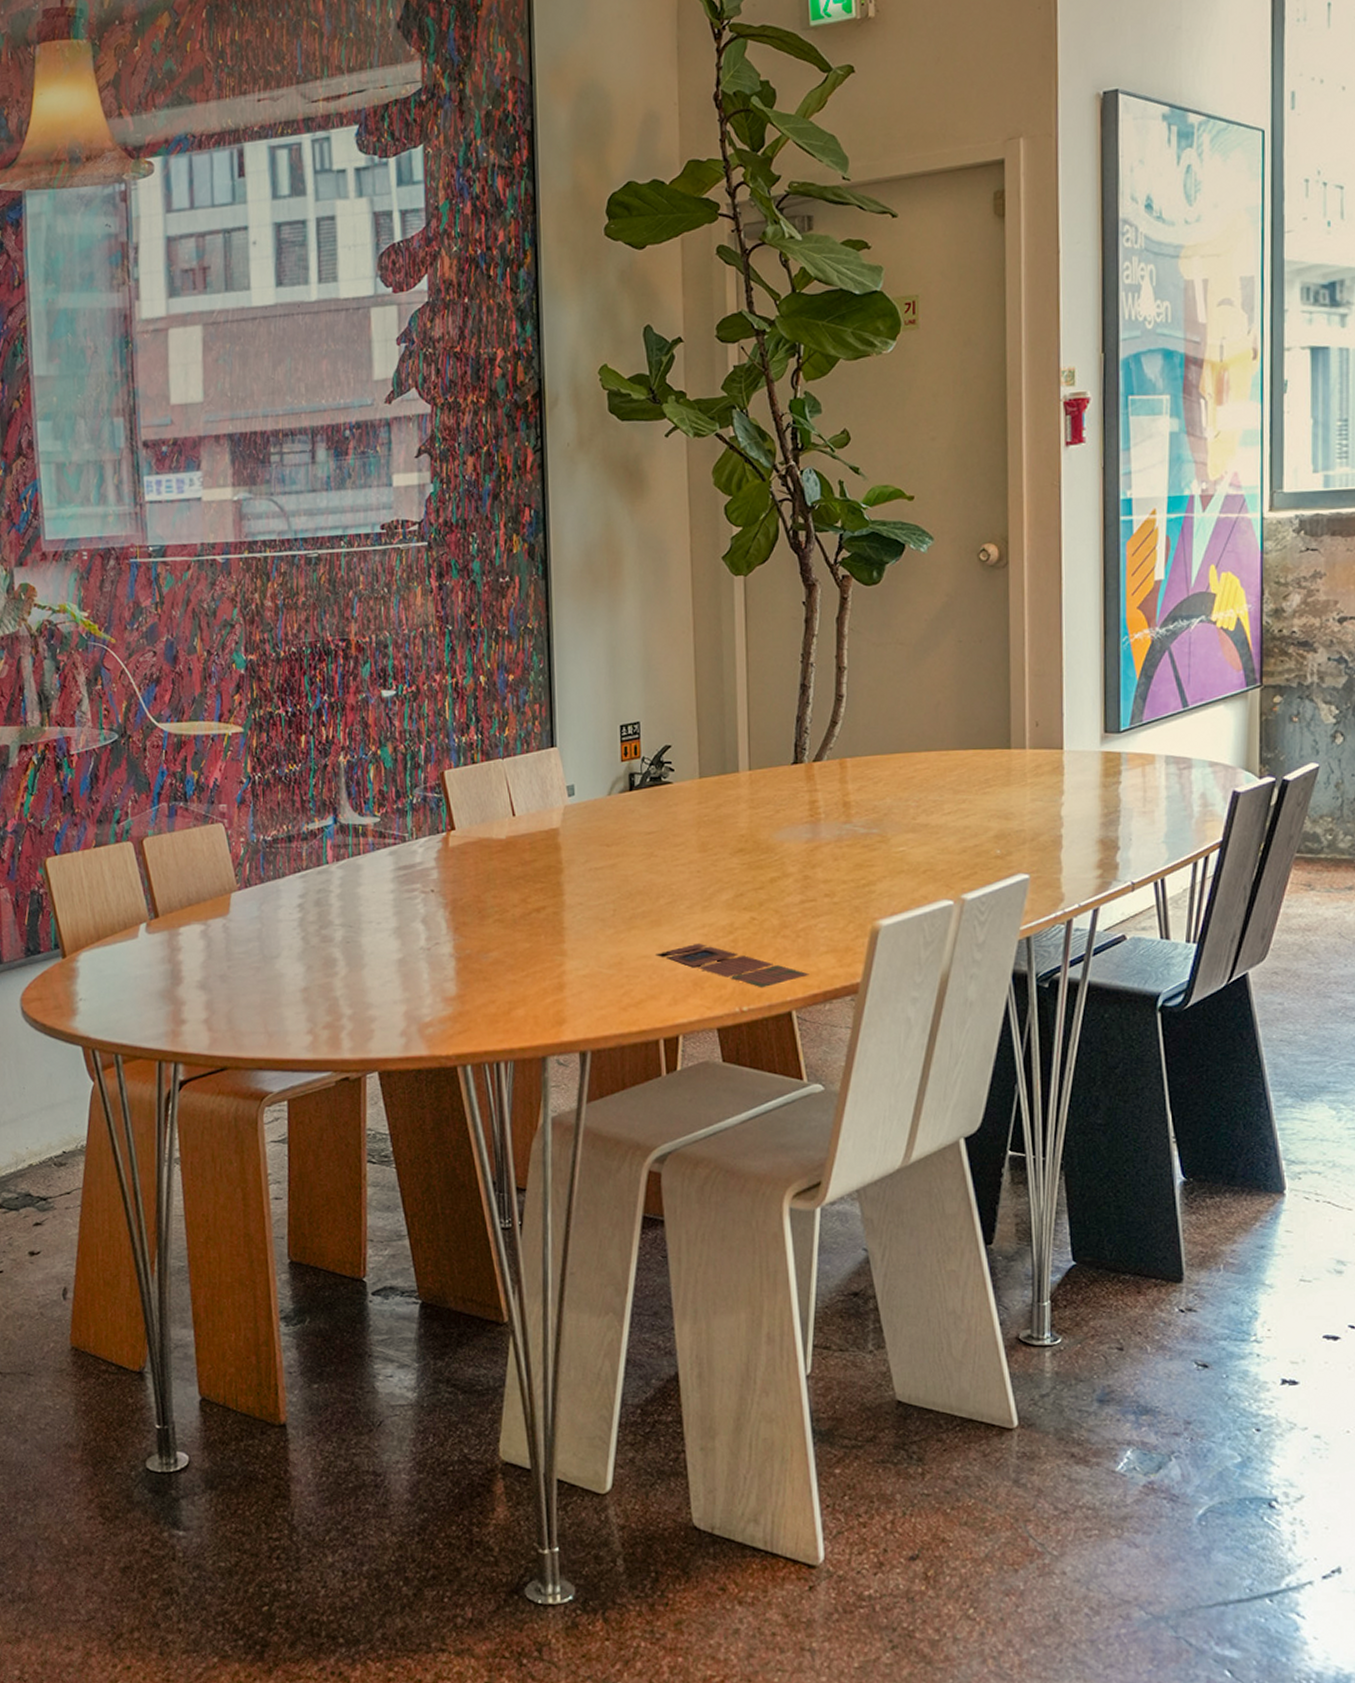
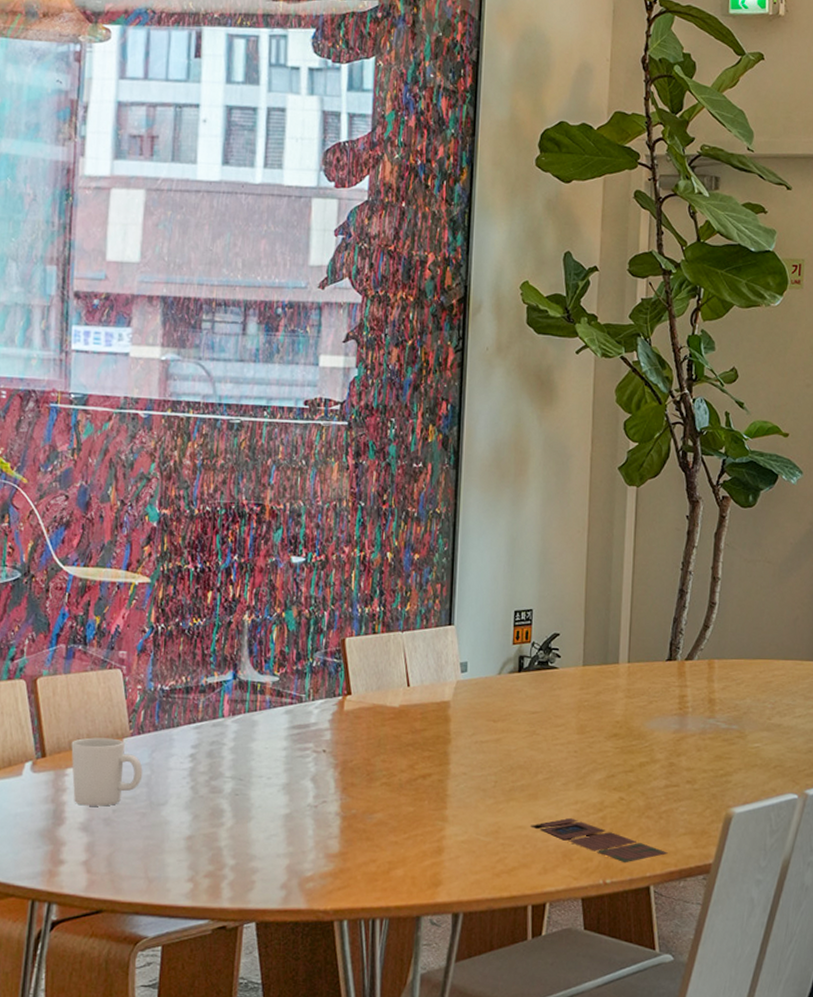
mug: none [182,894,254,964] -> present [71,737,143,806]

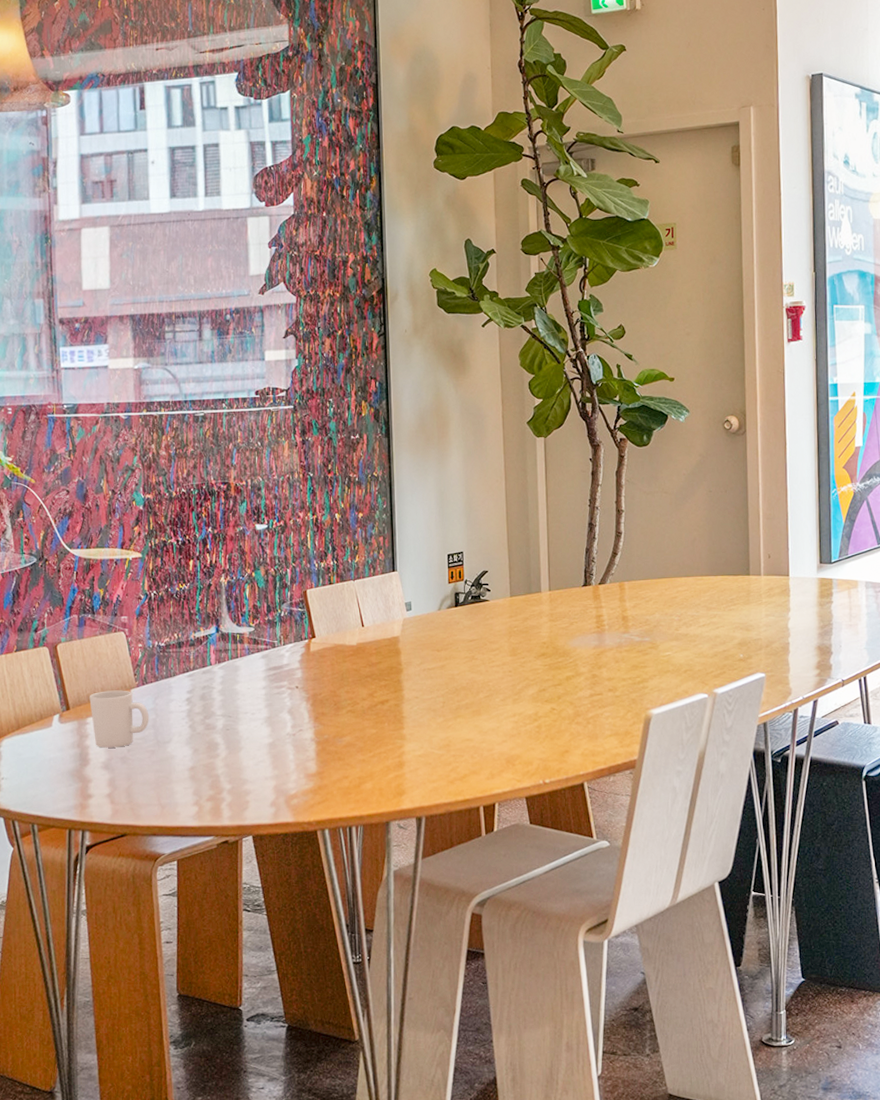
papers: present [529,818,668,863] -> none [476,729,597,765]

